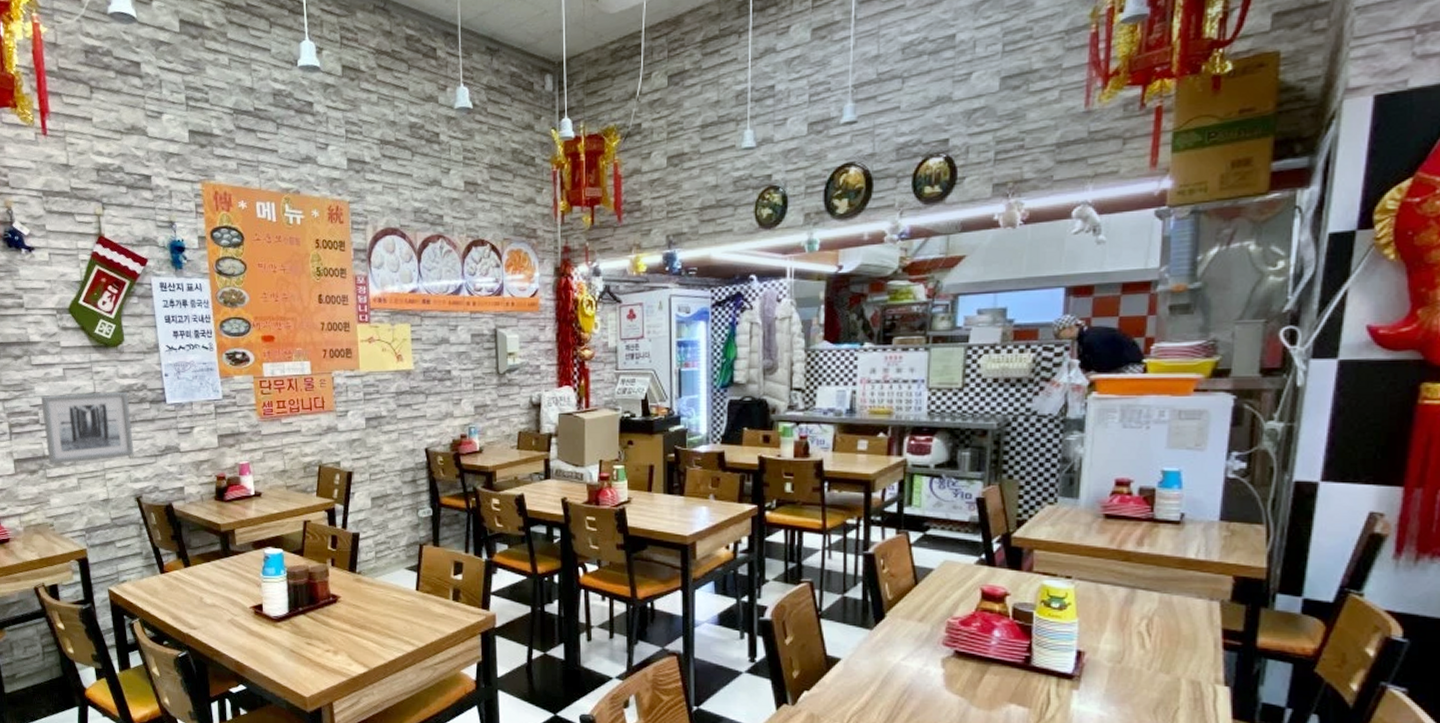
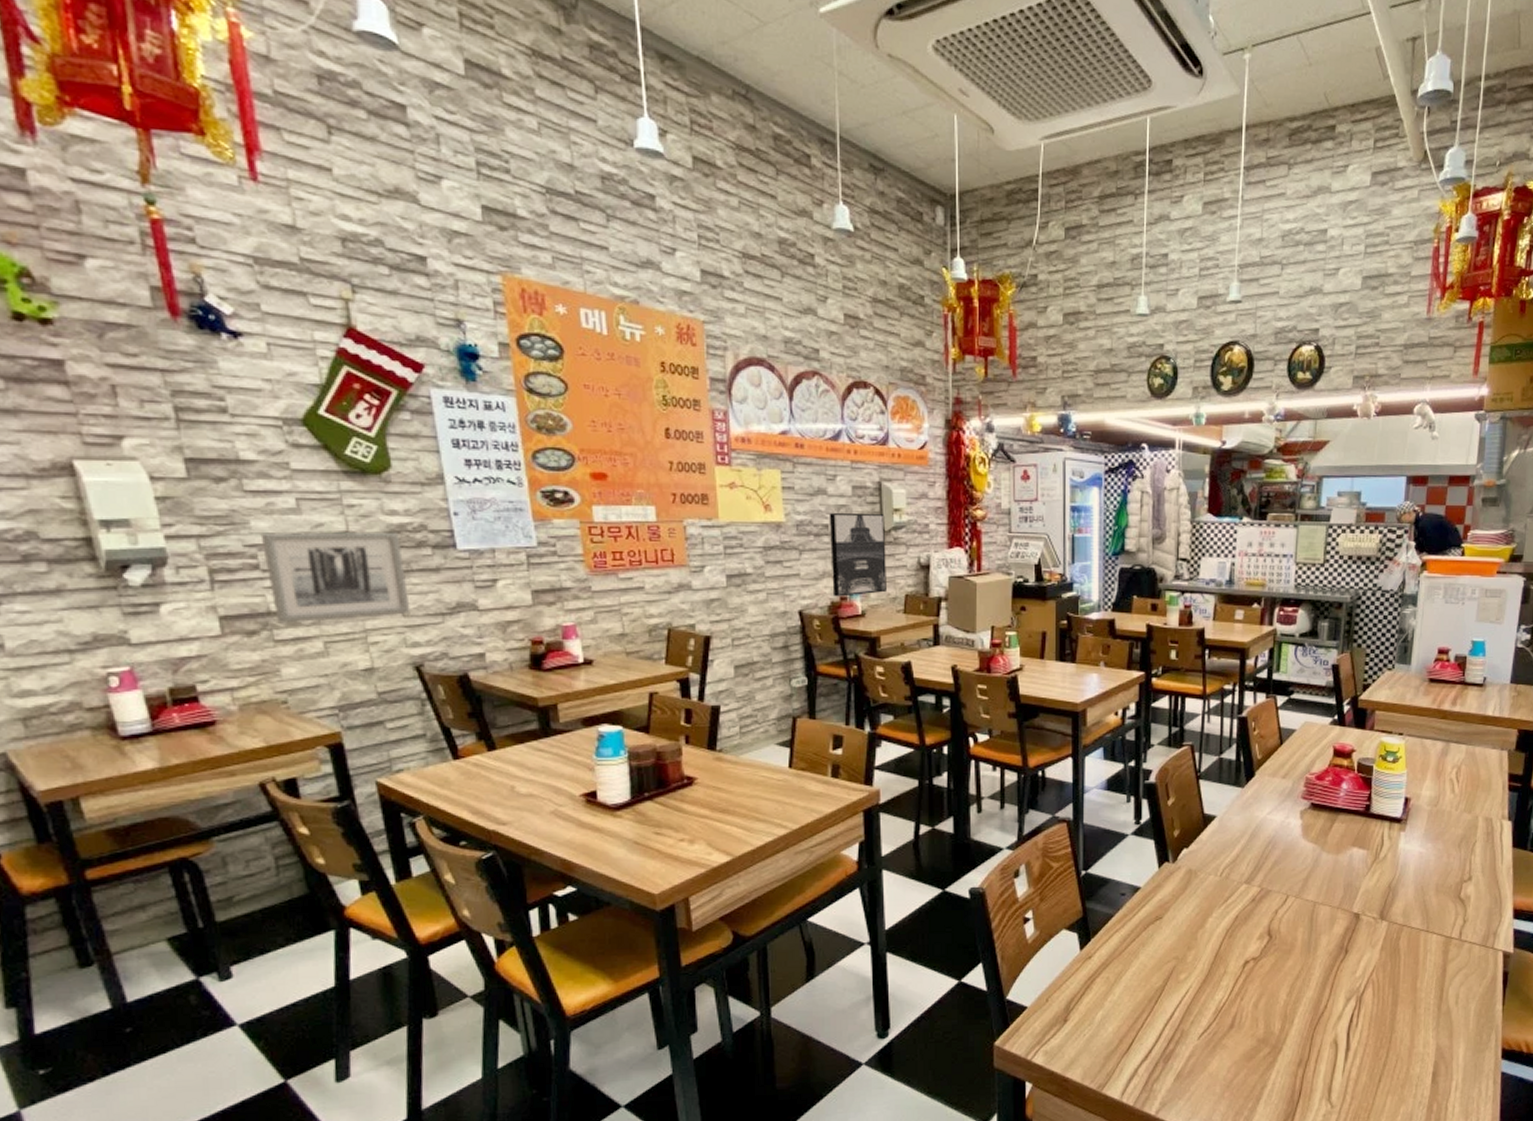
wall art: none [451,357,502,435] -> present [829,512,886,597]

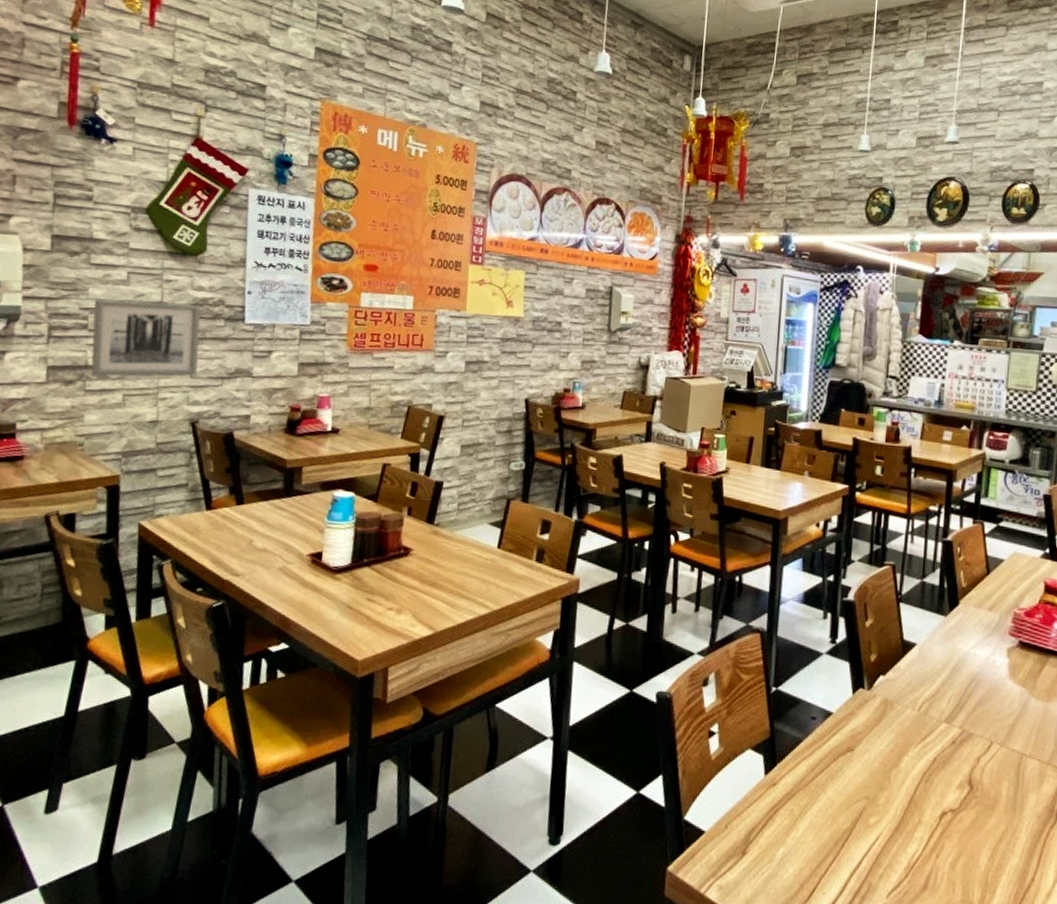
wall art: present [829,512,886,597] -> none [557,311,613,389]

